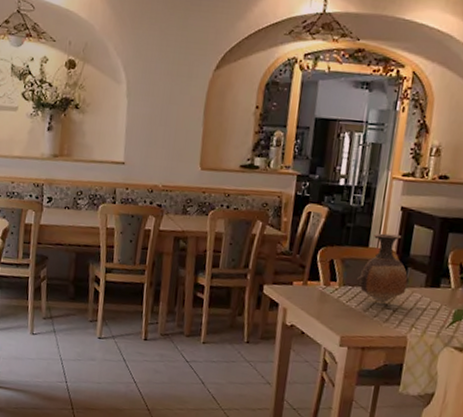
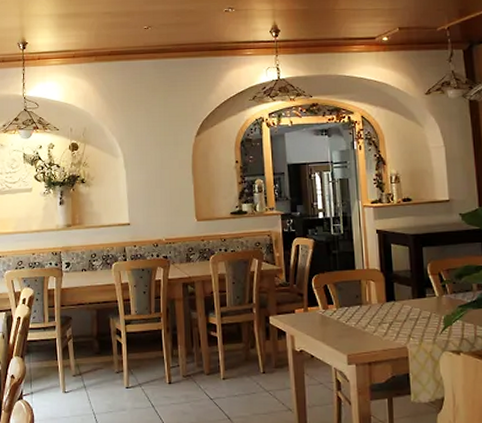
vase: present [355,233,410,303] -> none [350,255,398,319]

